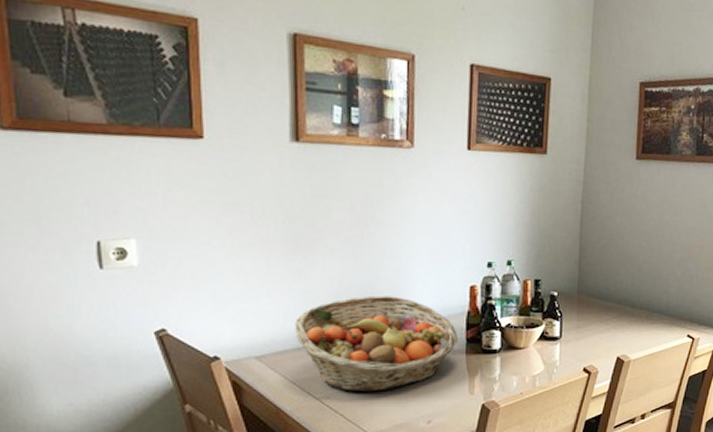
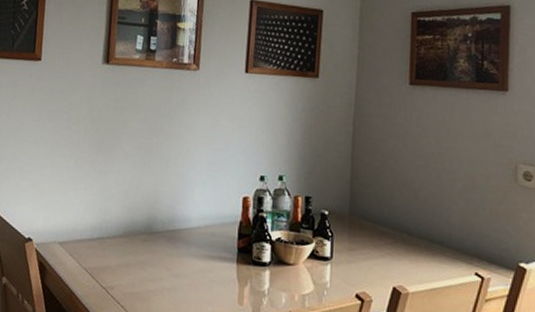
fruit basket: present [295,295,459,392] -> none [91,197,231,290]

